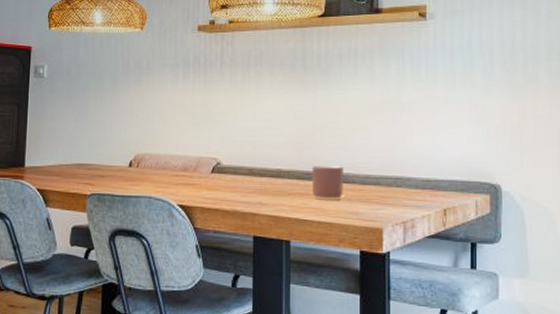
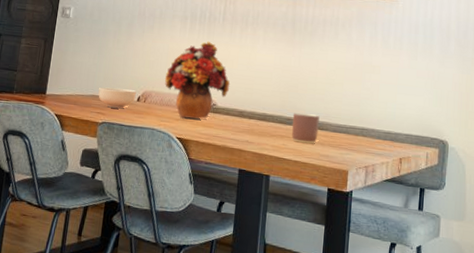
bowl: none [83,153,127,177] -> present [98,87,136,109]
flower arrangement: none [158,90,235,182] -> present [164,41,230,119]

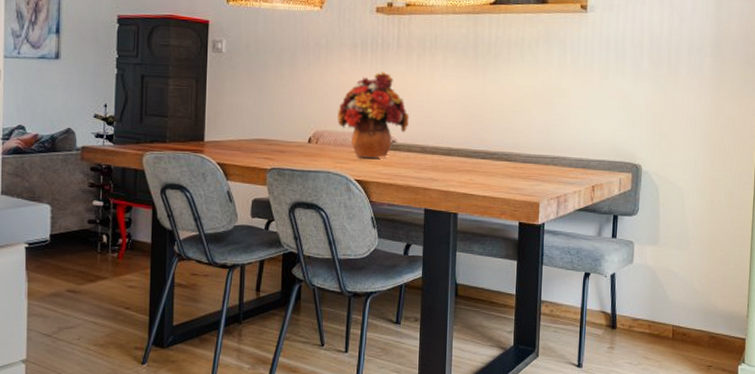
bowl: present [98,87,136,109] -> none [263,129,306,152]
mug: present [291,113,320,144] -> none [478,145,508,177]

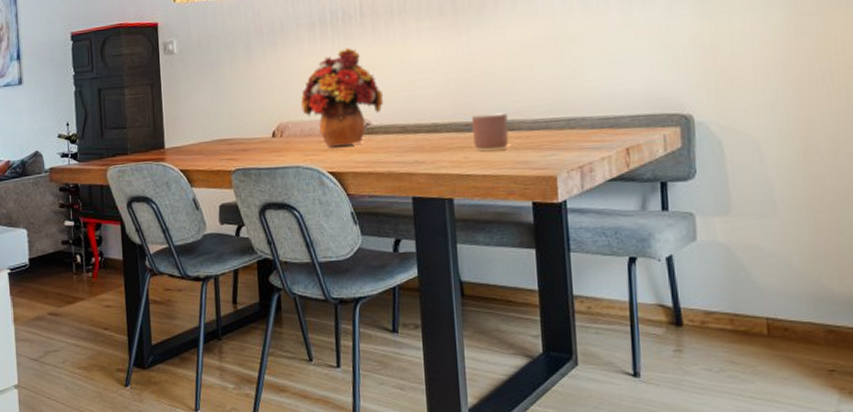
mug: none [478,145,508,177] -> present [471,113,509,152]

